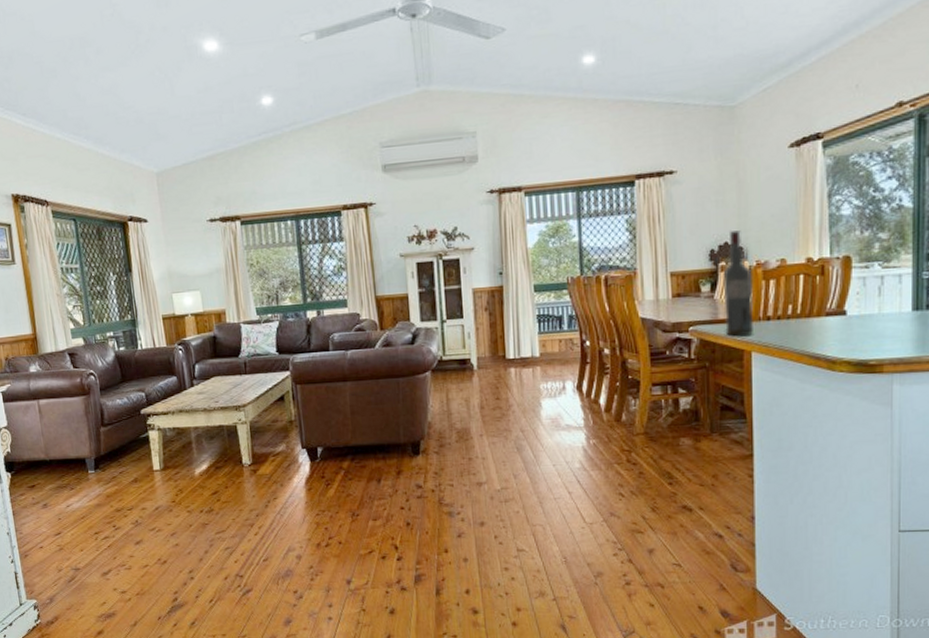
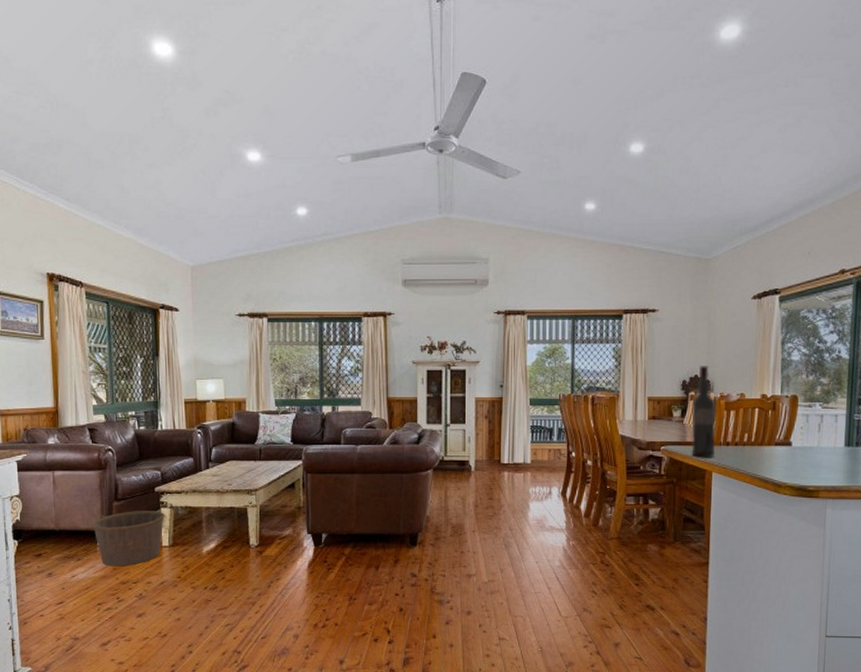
basket: none [82,434,154,494] -> present [93,511,165,567]

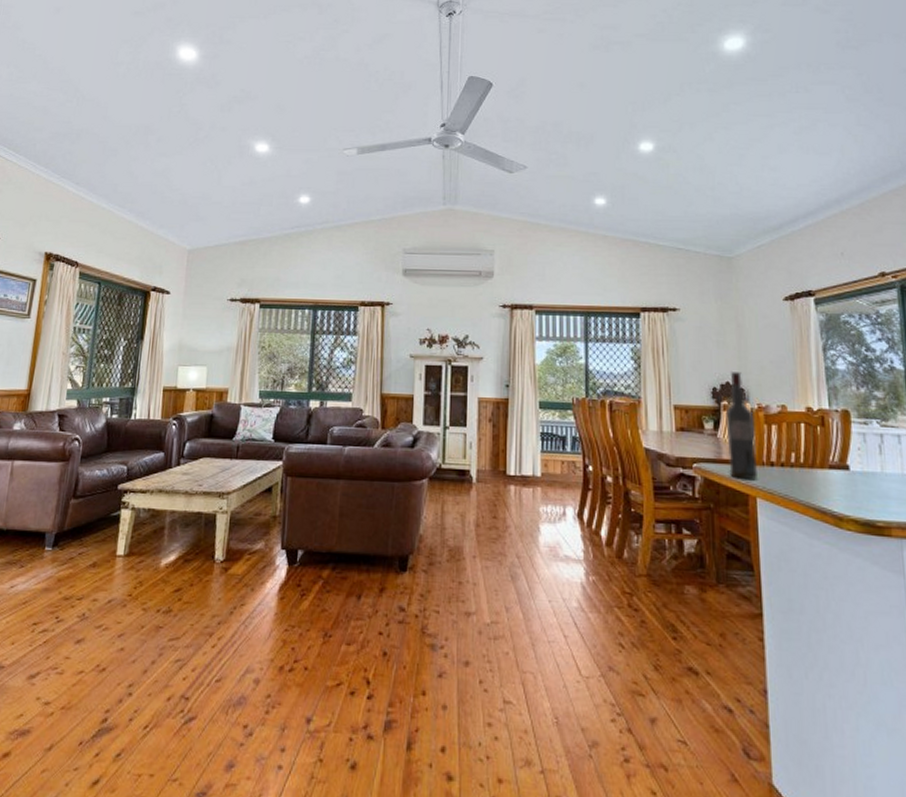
basket: present [93,511,165,567] -> none [44,511,125,578]

